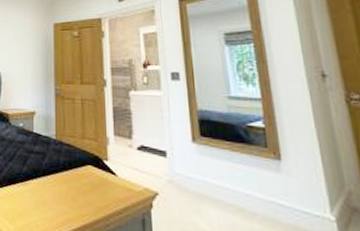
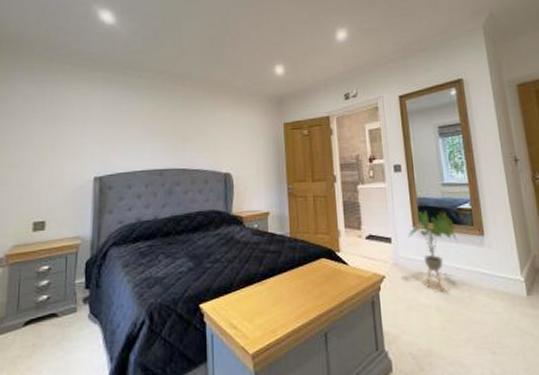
house plant: none [186,125,247,220] -> present [408,211,458,292]

